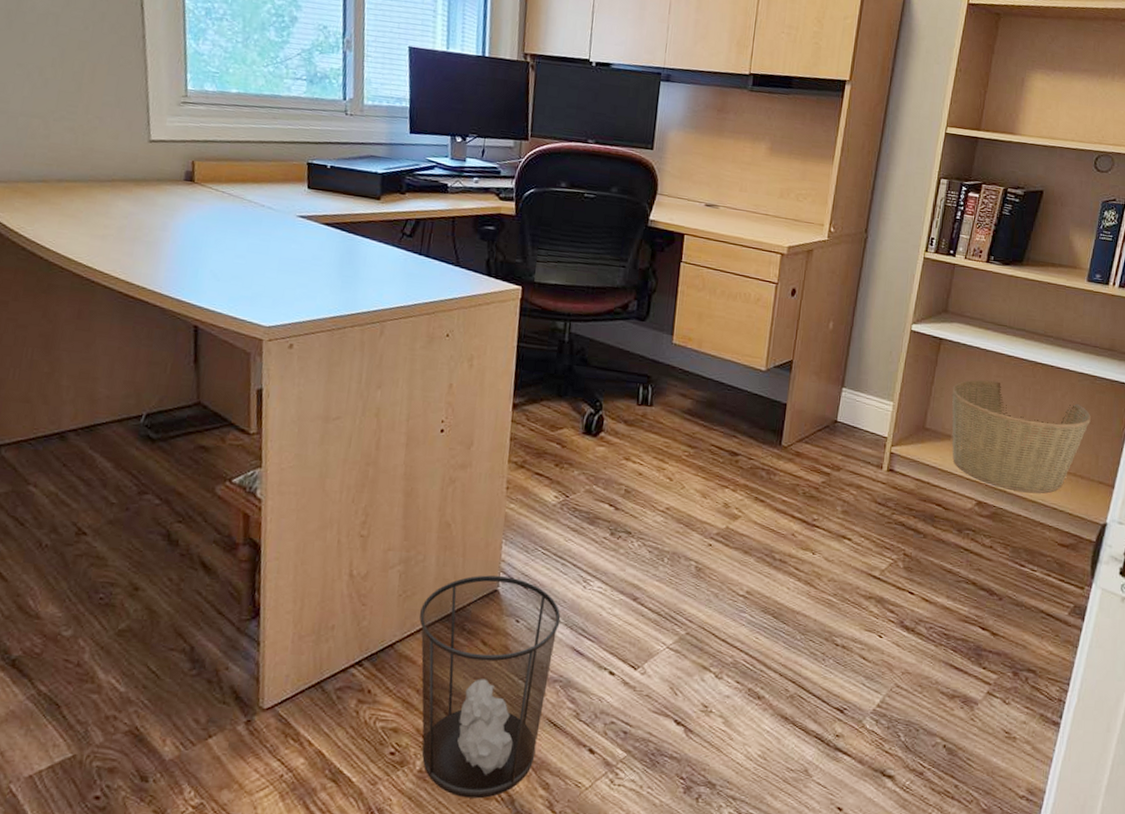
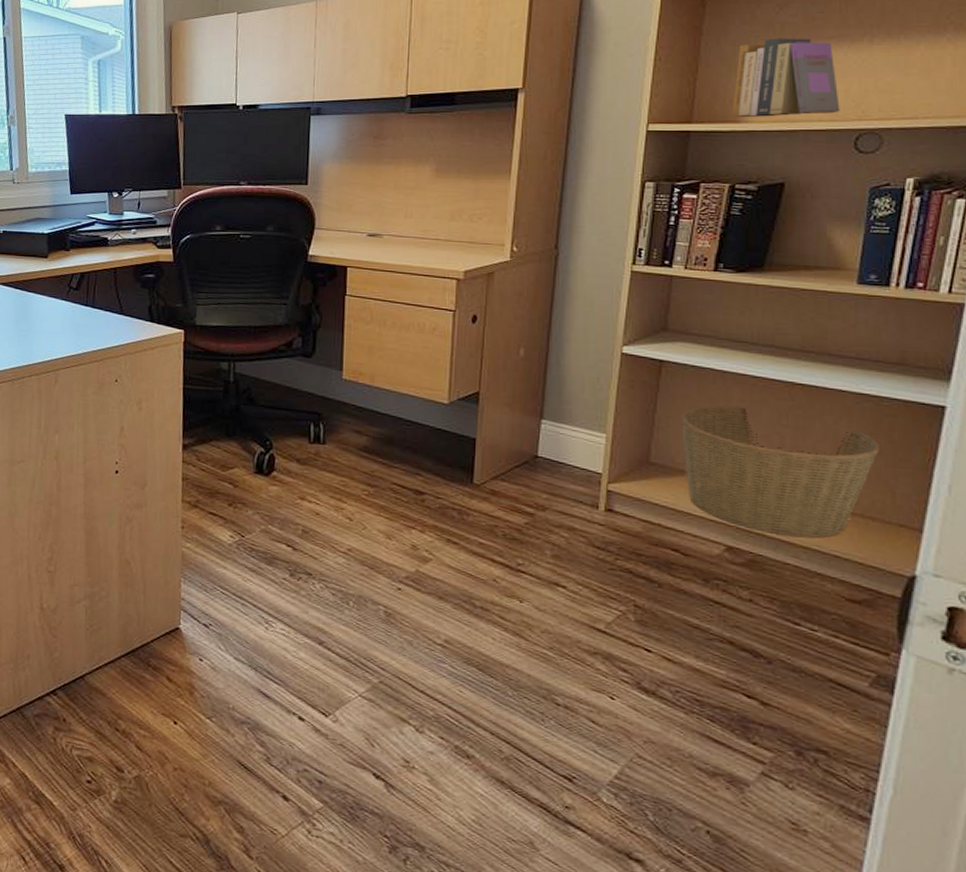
waste bin: present [419,575,561,799] -> none [106,612,244,835]
books: none [1010,64,1087,136] -> present [732,38,840,118]

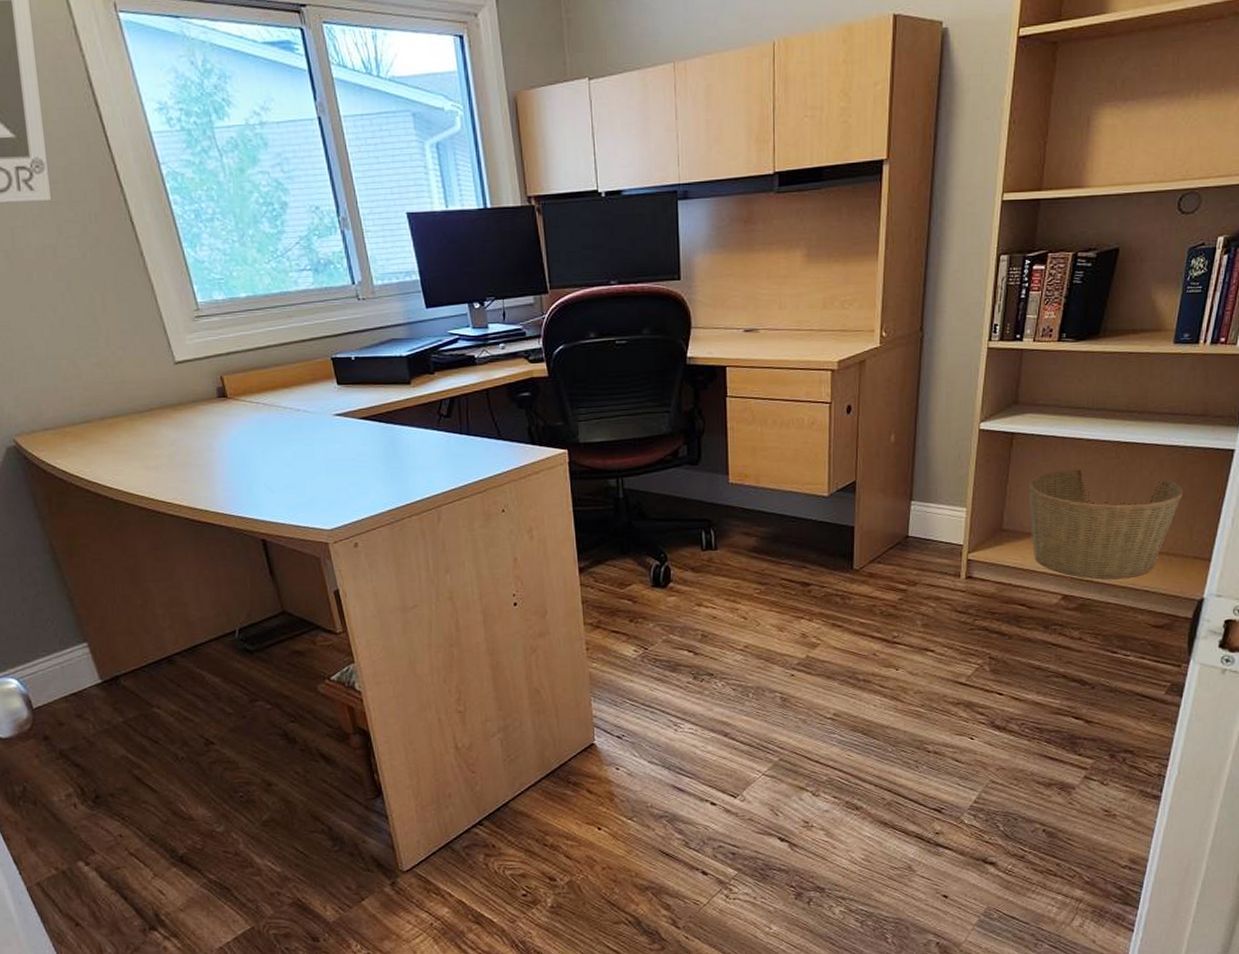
books: present [732,38,840,118] -> none [1077,94,1168,183]

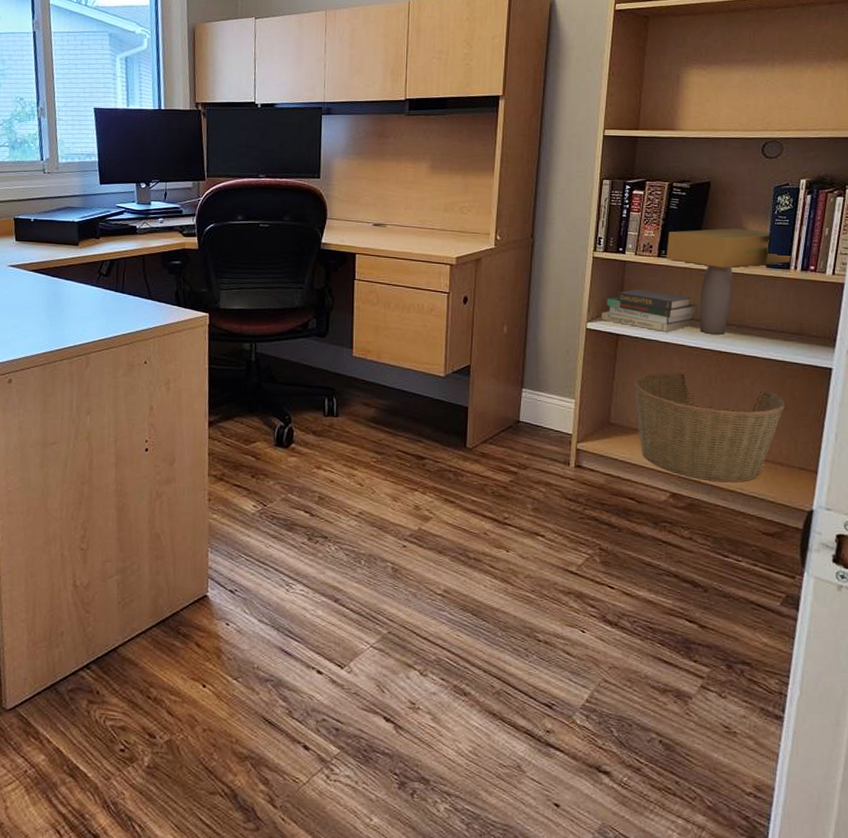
books: none [996,379,1100,426] -> present [601,288,699,332]
box: none [1067,301,1202,349] -> present [666,228,792,268]
vase: none [1099,345,1138,424] -> present [699,265,734,335]

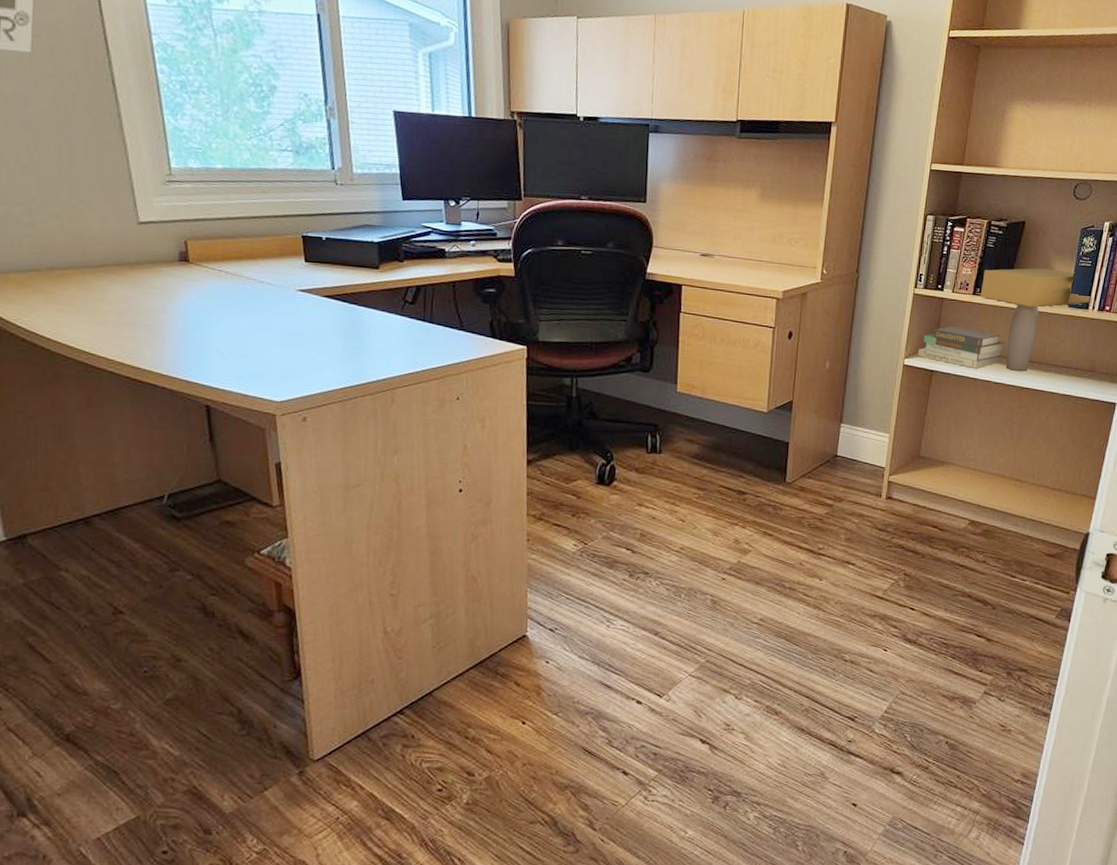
basket: present [634,372,785,482] -> none [944,407,1074,510]

